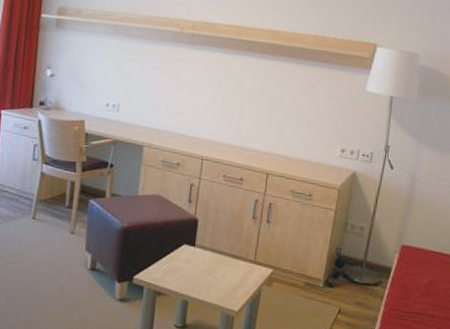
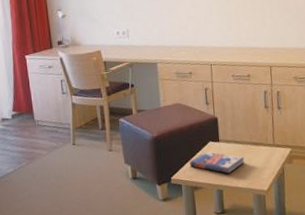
book: none [156,254,219,285] -> present [189,151,244,174]

